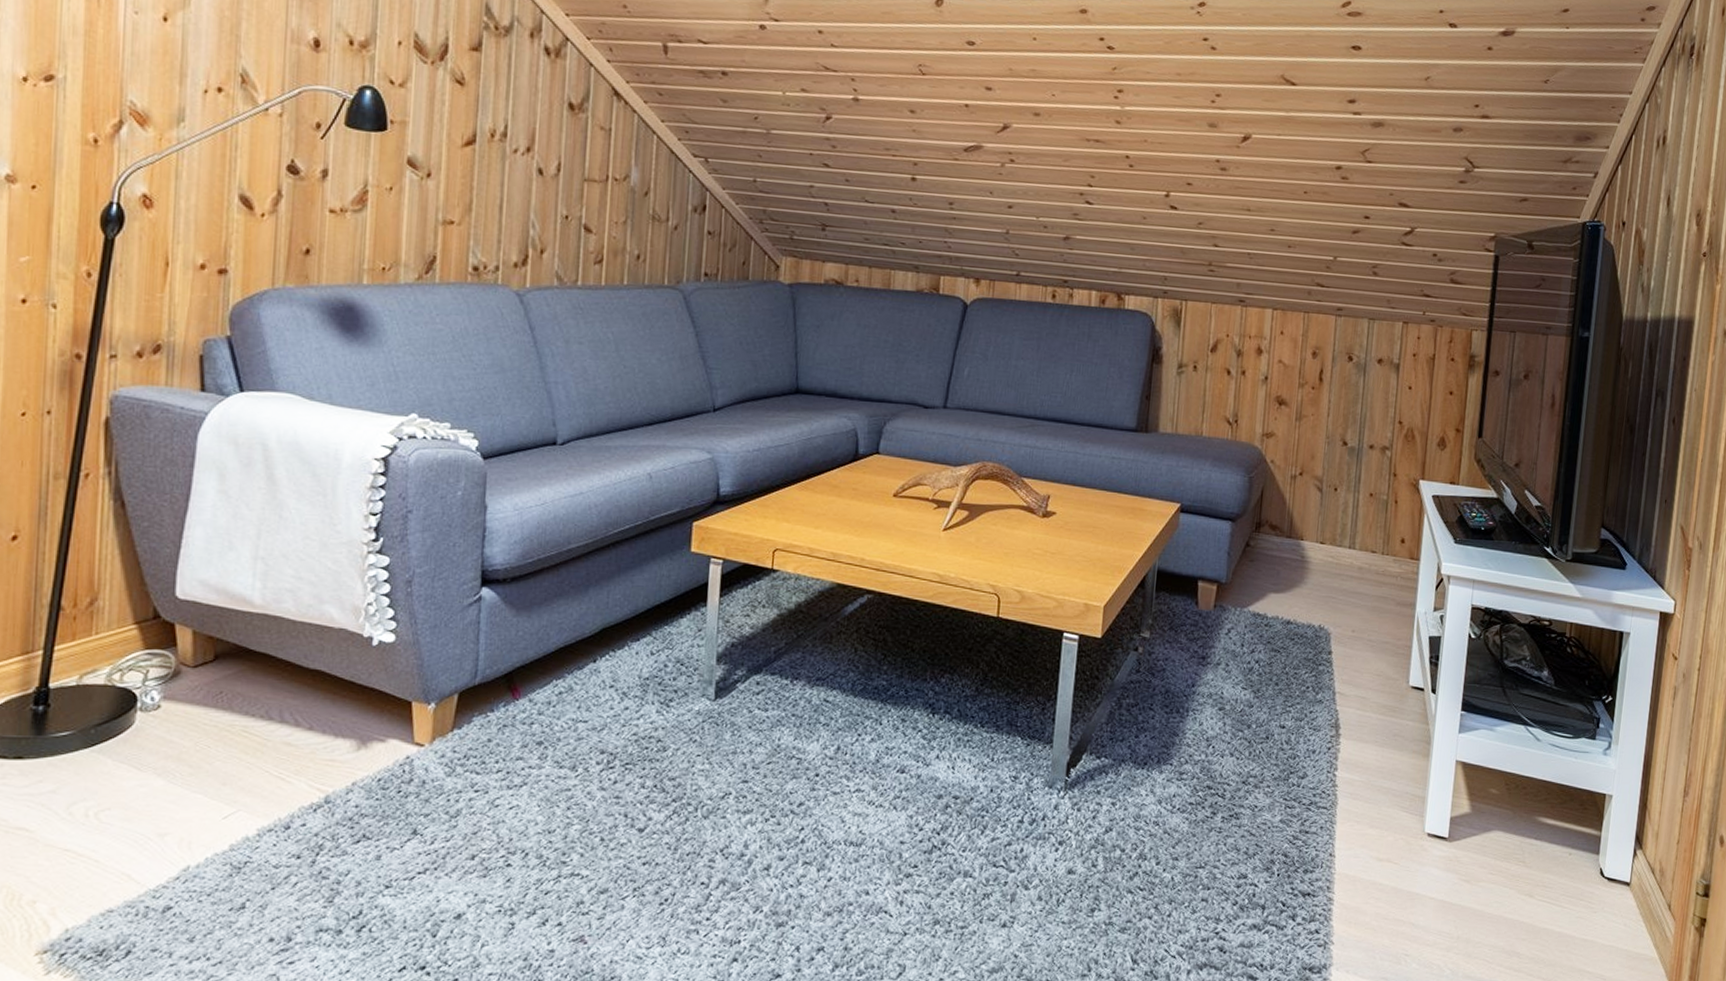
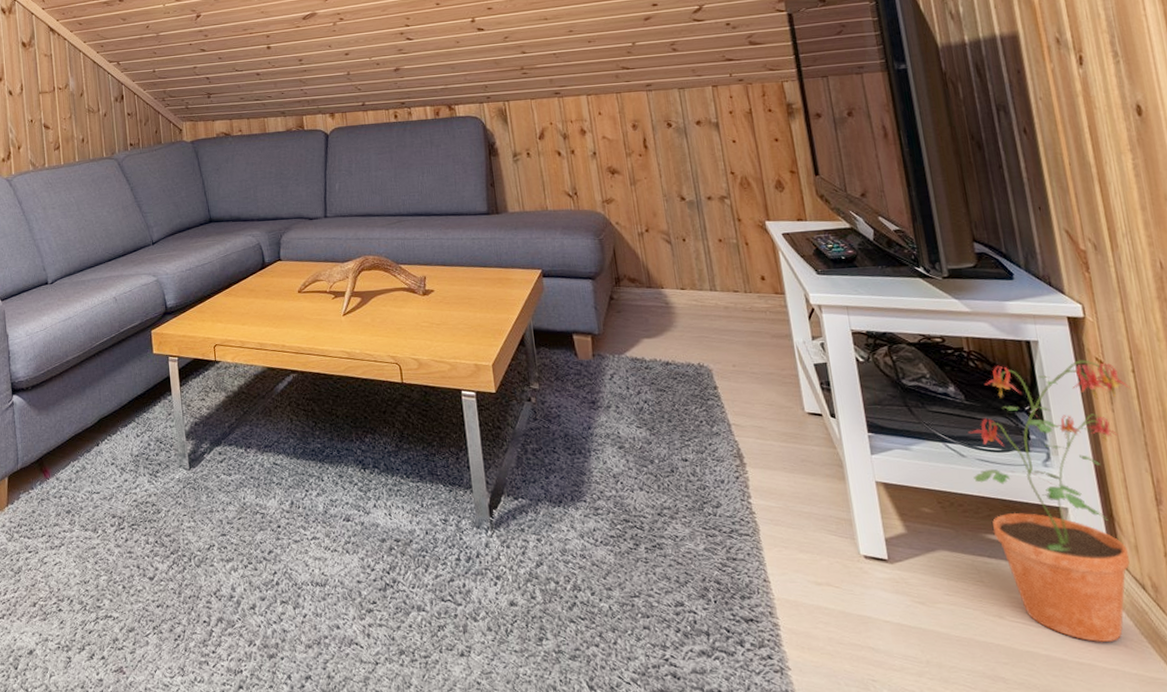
potted plant: none [1542,653,1694,922] -> present [968,359,1133,643]

